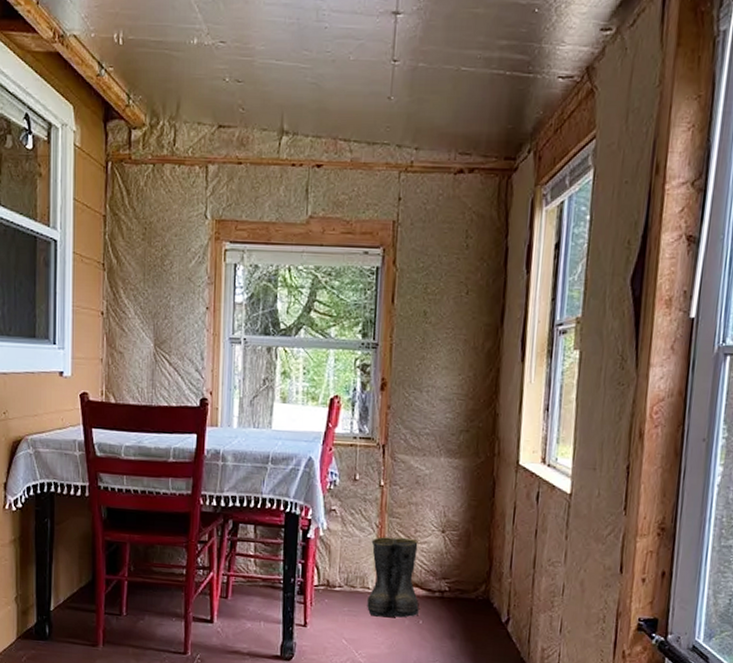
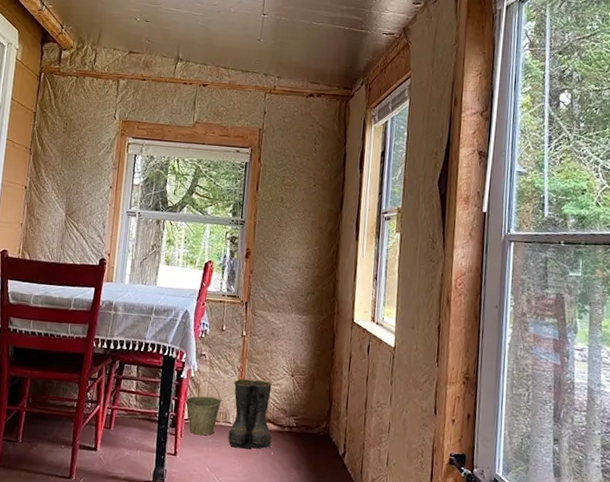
bucket: none [315,538,357,604] -> present [186,379,222,436]

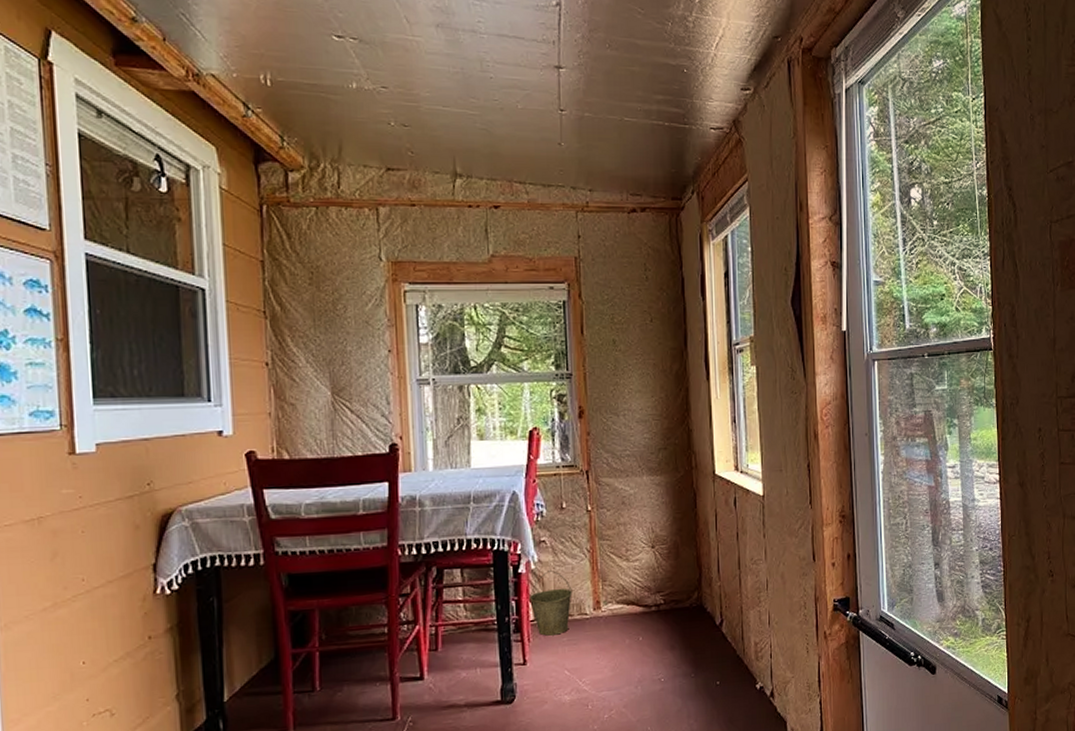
boots: present [228,378,272,449] -> none [584,558,638,641]

